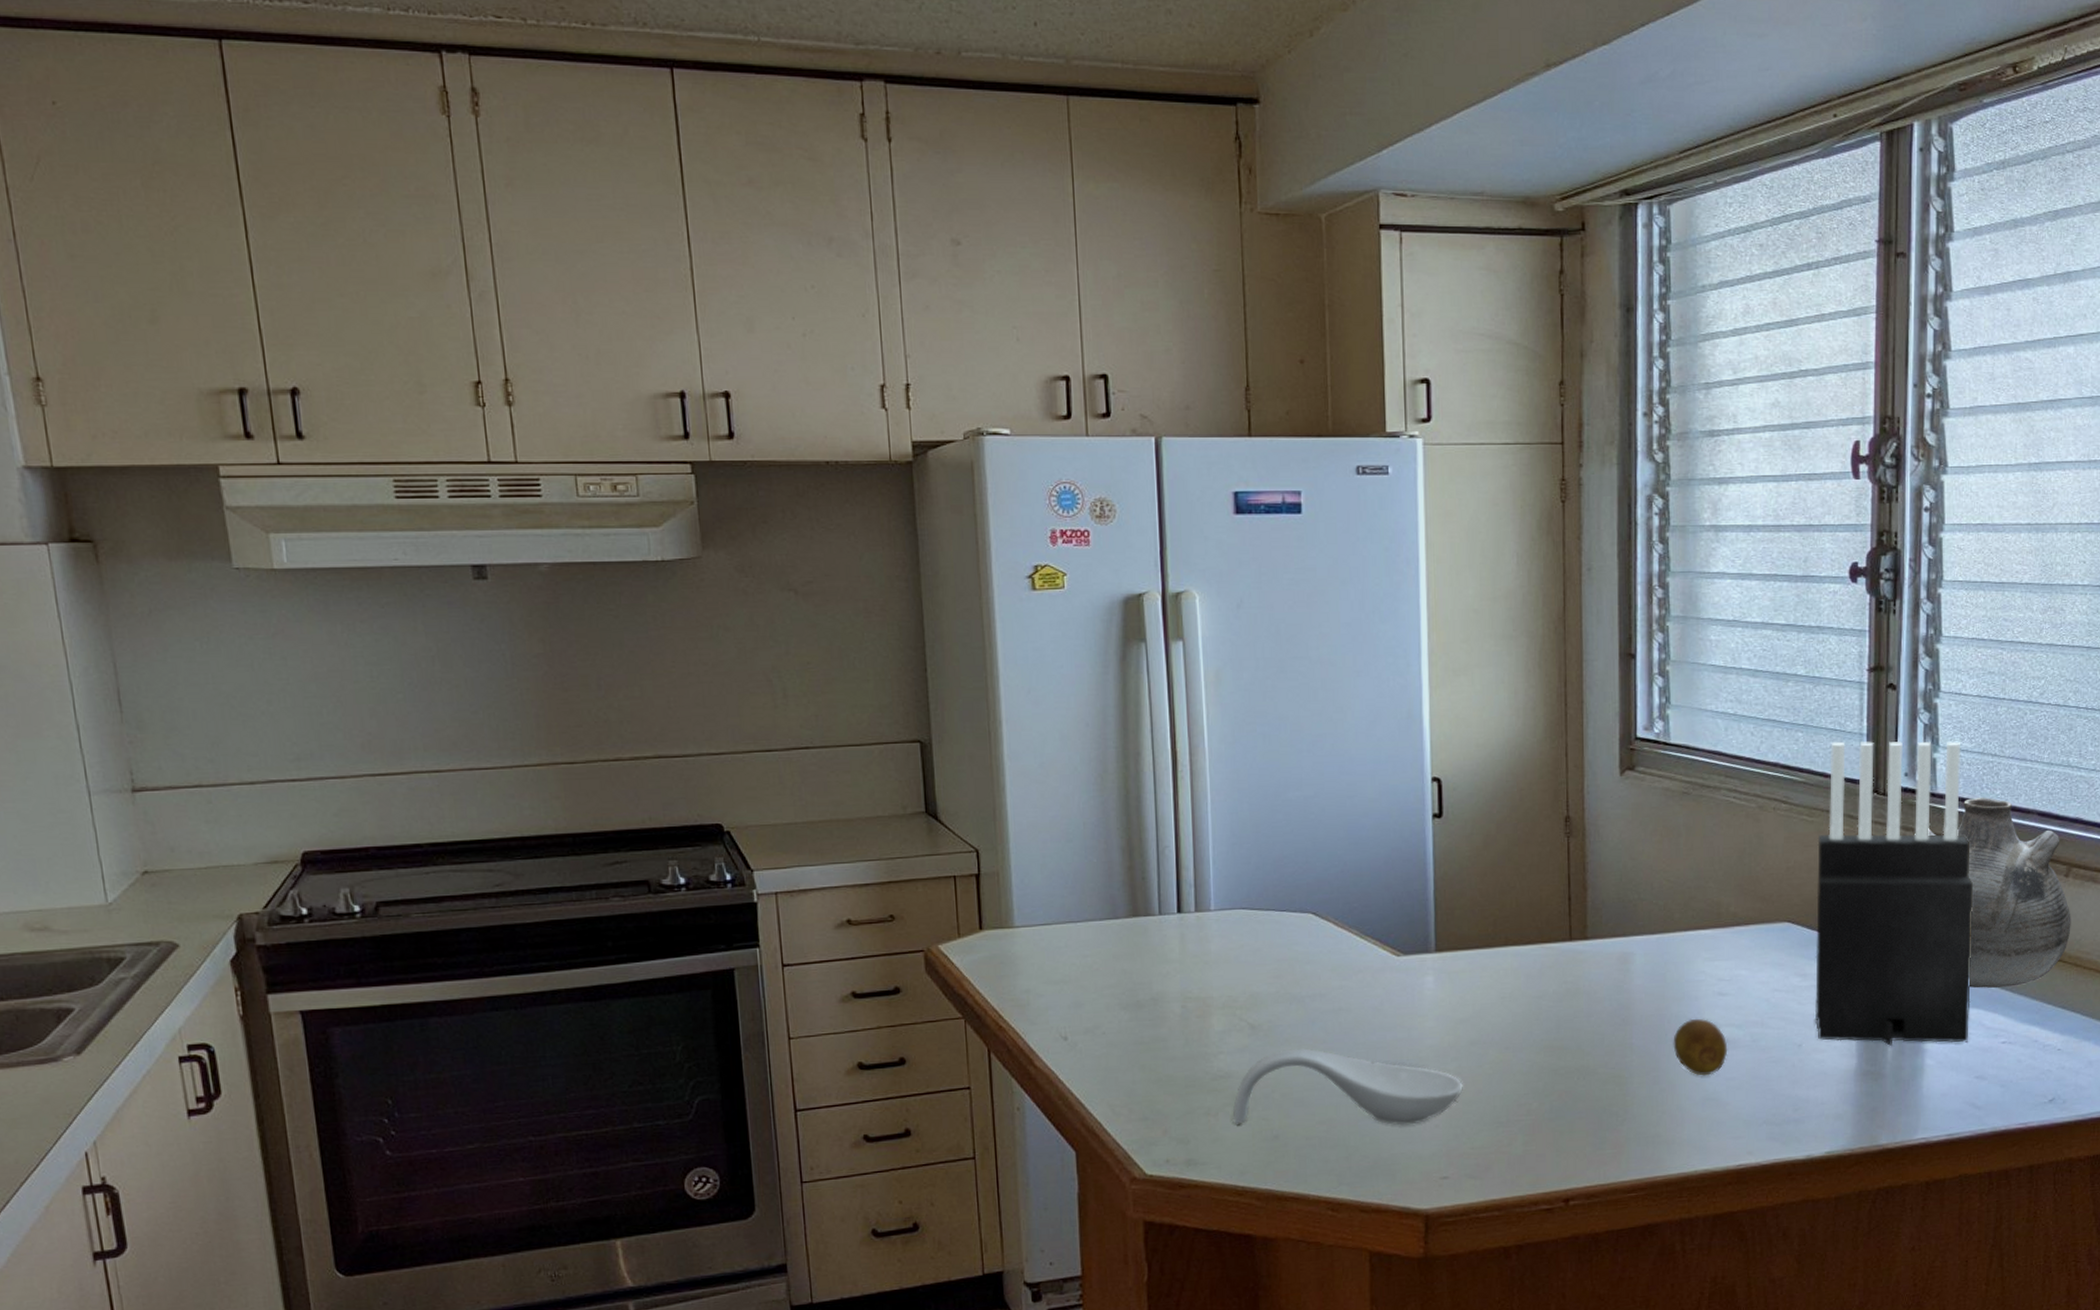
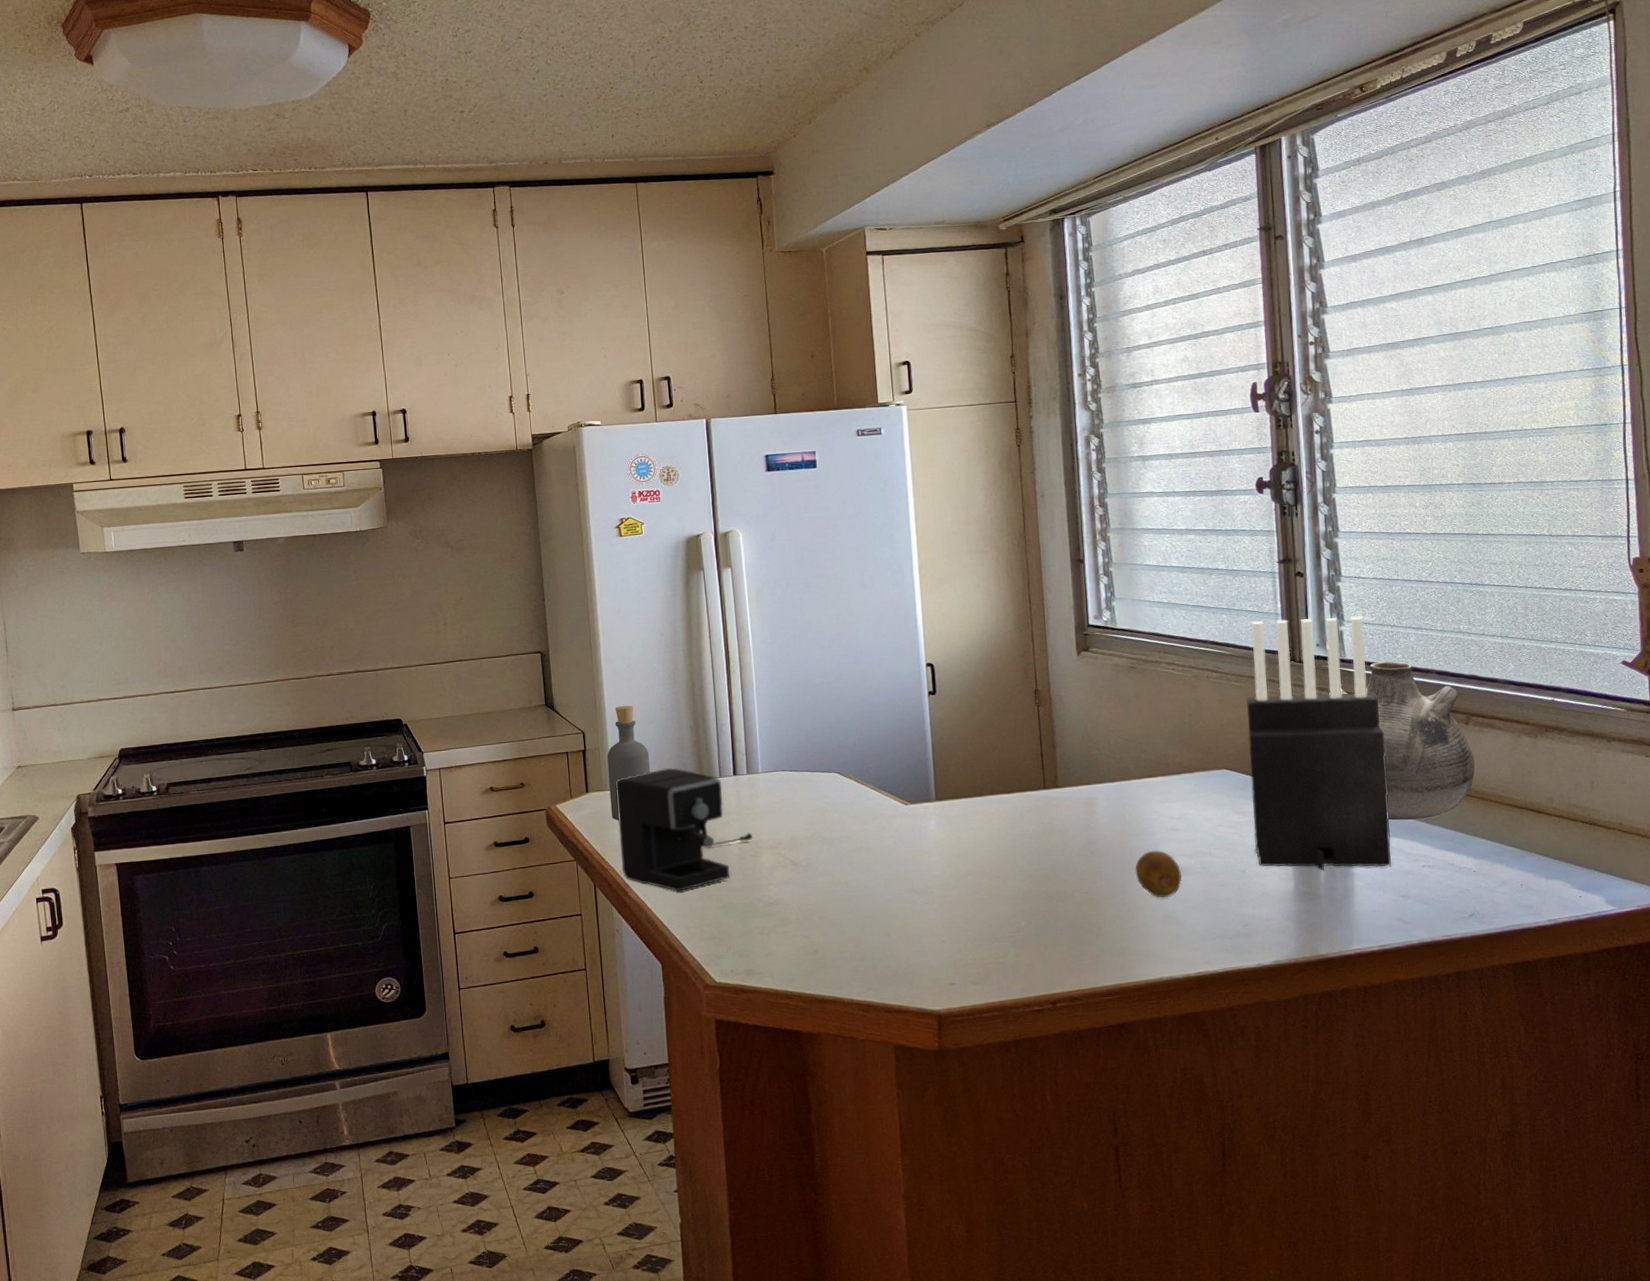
bottle: none [1009,817,1068,967] -> present [607,705,651,820]
coffee maker: none [1019,900,1200,1060] -> present [615,767,753,892]
spoon rest: present [1232,1048,1463,1126] -> none [781,880,964,942]

